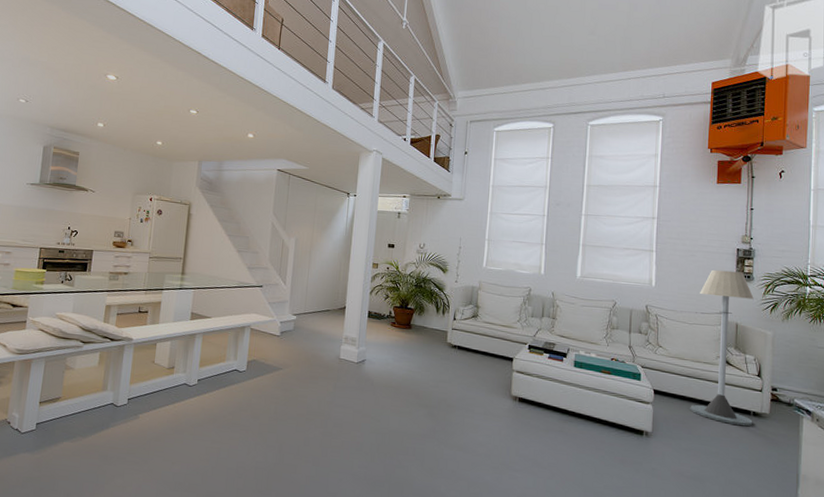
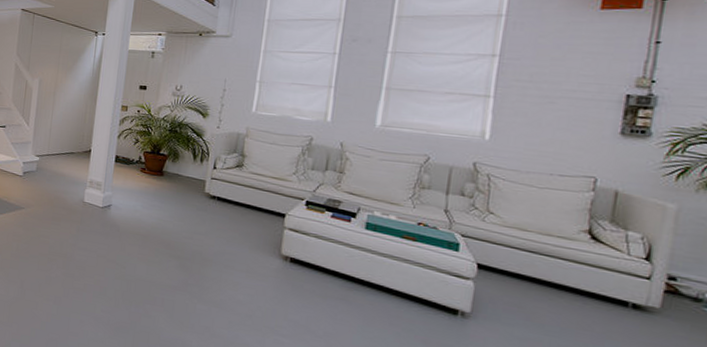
floor lamp: present [690,269,754,427] -> none [530,121,649,321]

